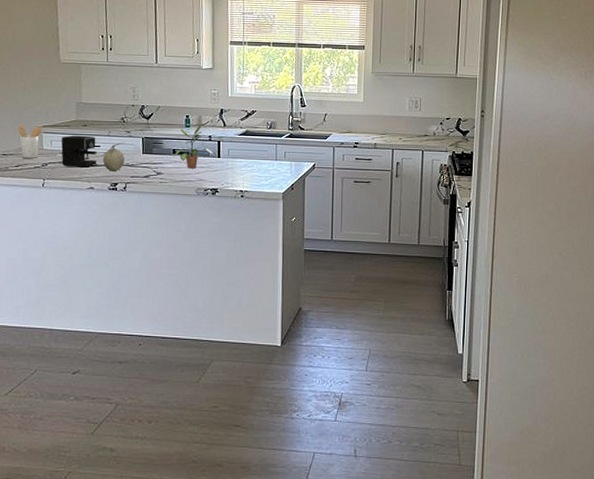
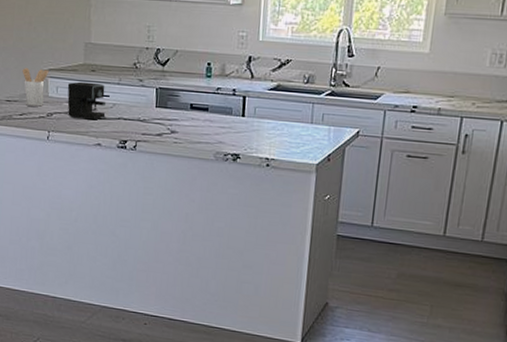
fruit: present [103,142,125,172] -> none [112,92,137,127]
potted plant: present [172,124,213,169] -> none [189,73,237,129]

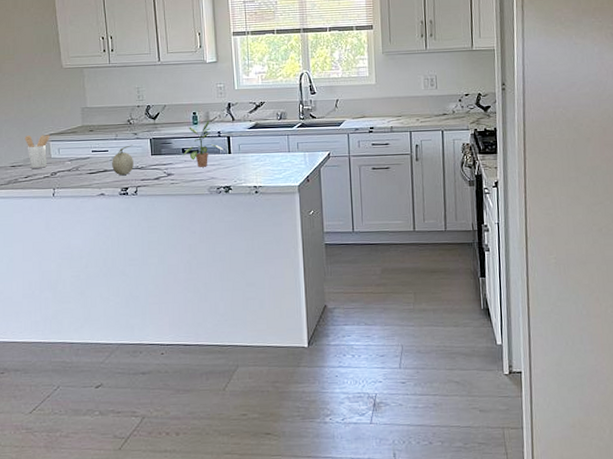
coffee maker: present [67,81,107,120] -> none [68,140,106,174]
fruit: none [112,92,137,127] -> present [112,145,134,176]
potted plant: none [189,73,237,129] -> present [182,120,223,167]

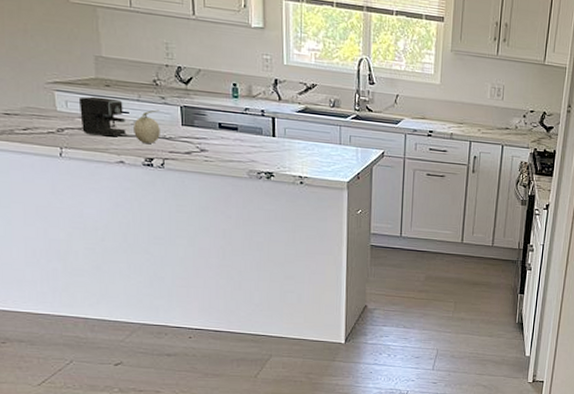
utensil holder: present [24,134,50,169] -> none [21,79,55,122]
coffee maker: none [68,140,106,174] -> present [78,96,126,137]
potted plant: present [182,120,223,167] -> none [218,94,267,148]

